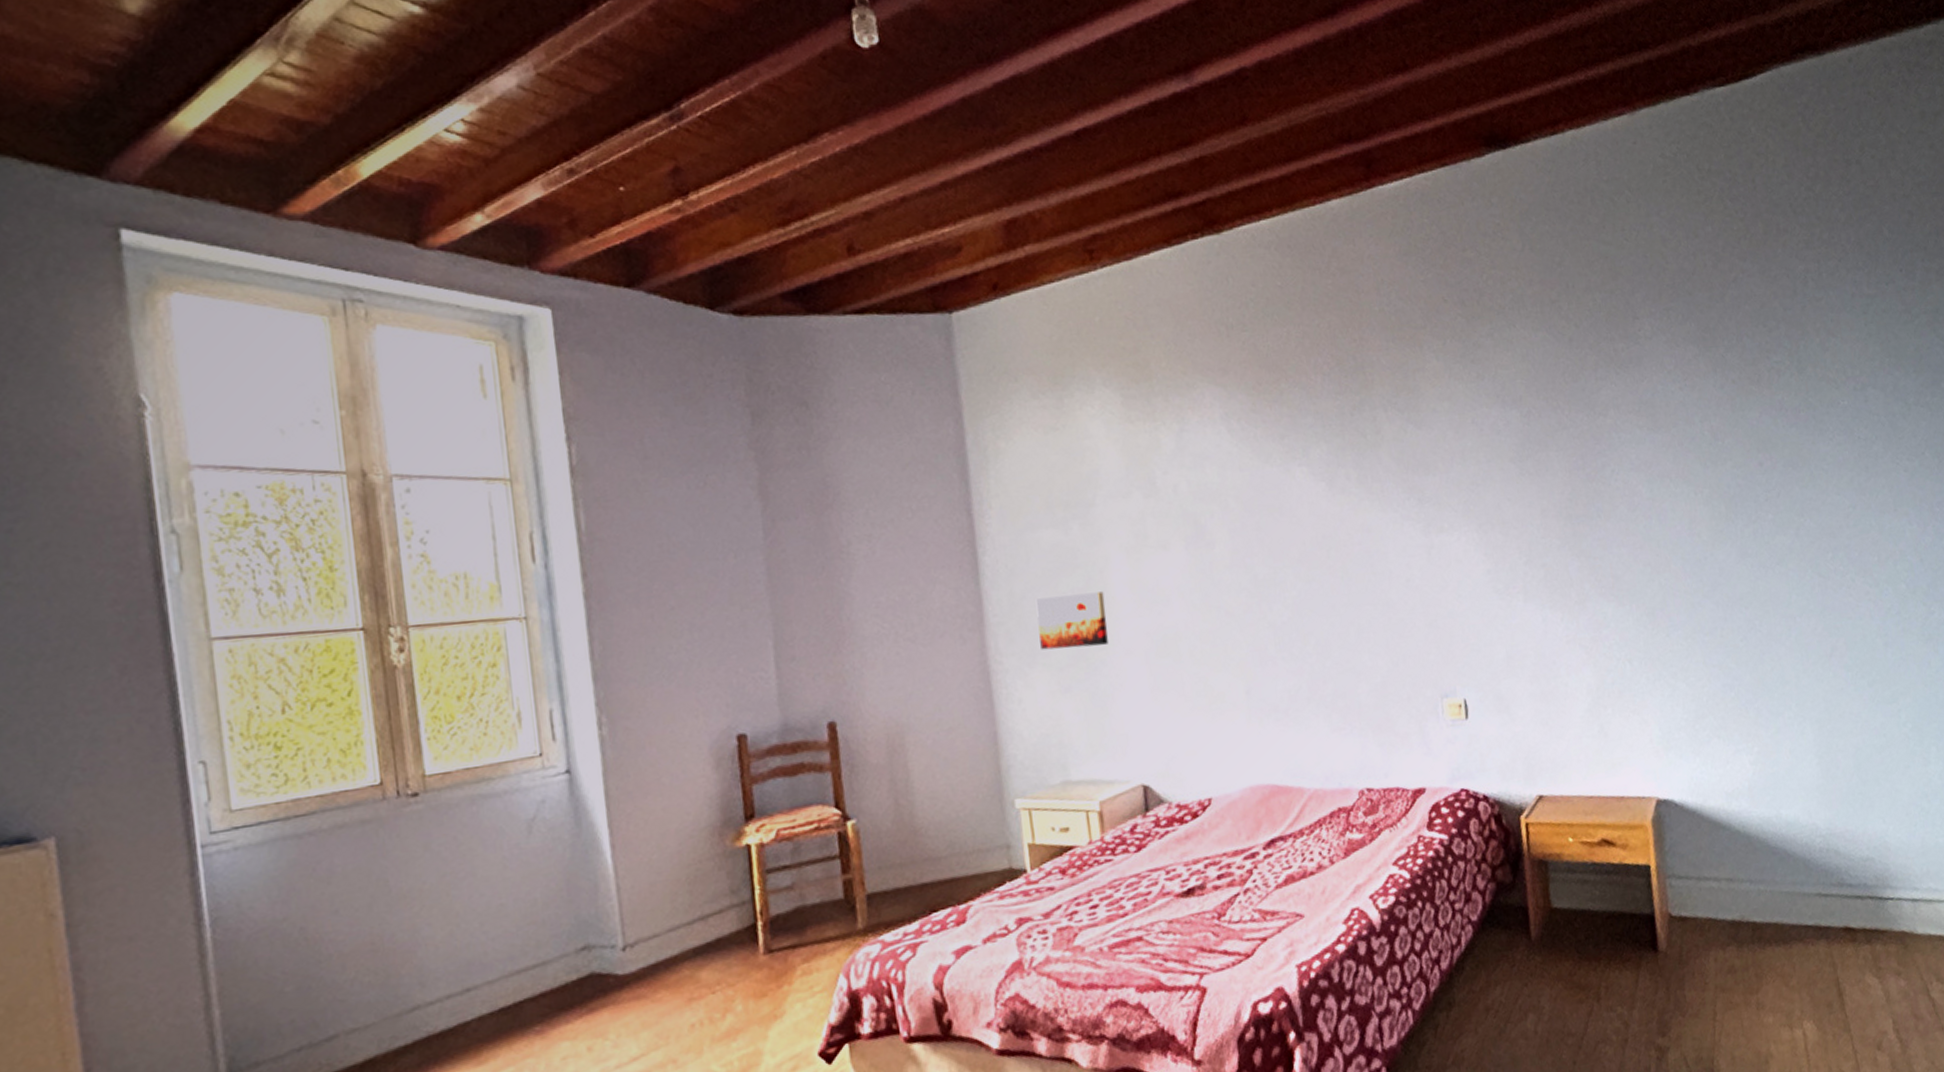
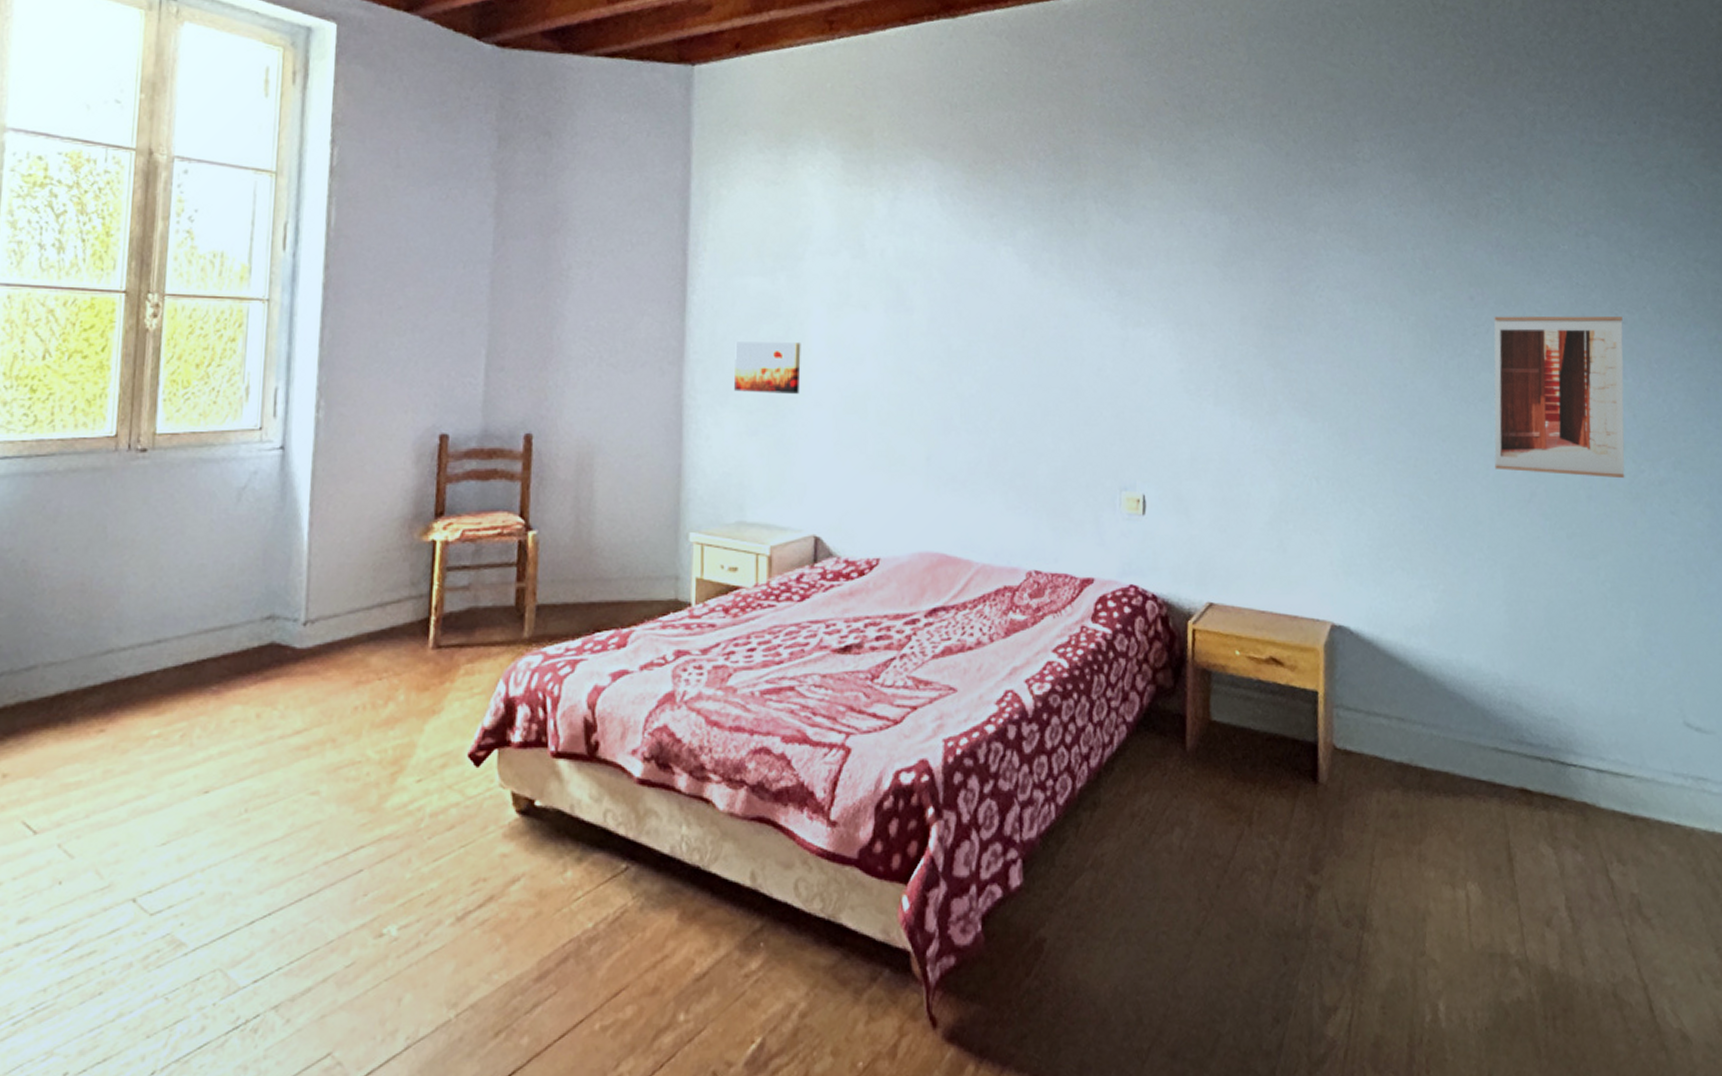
wall art: none [1783,465,1917,629] -> present [1494,316,1625,479]

